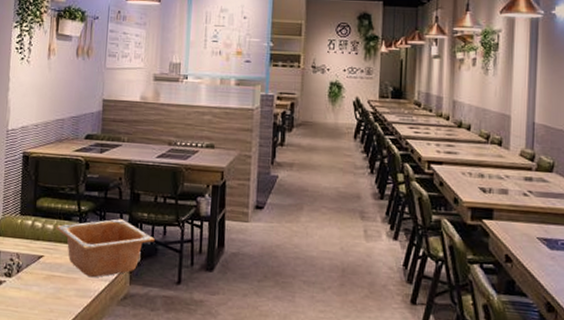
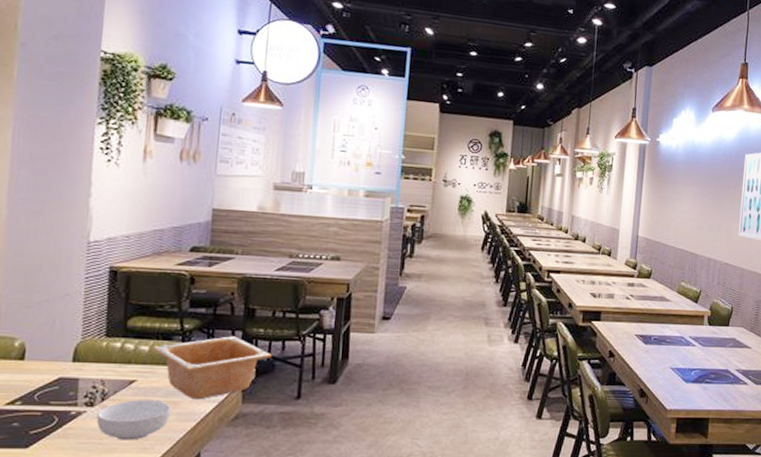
cereal bowl: none [13,274,72,311] -> present [96,400,172,440]

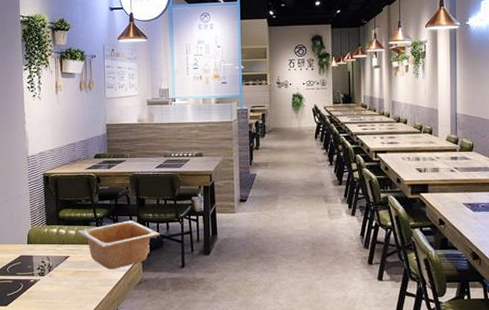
cereal bowl: present [96,400,172,440] -> none [47,271,95,300]

